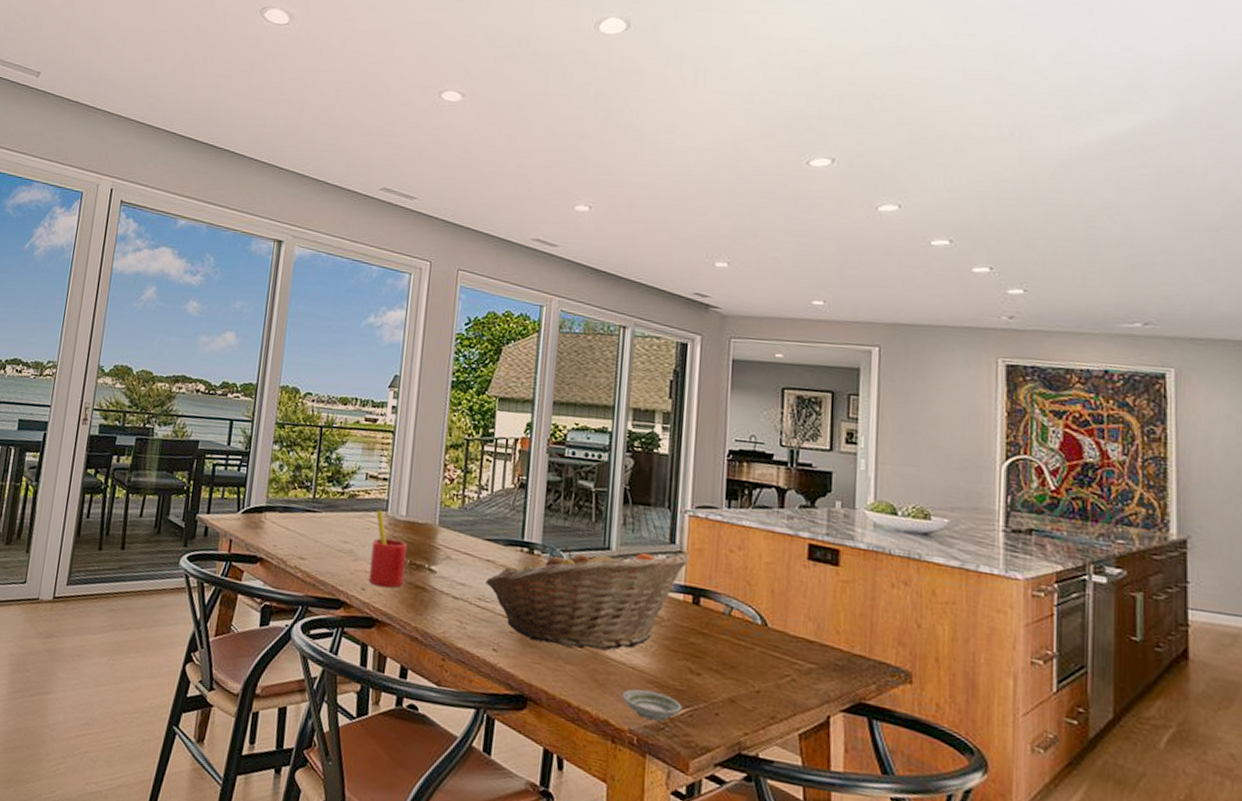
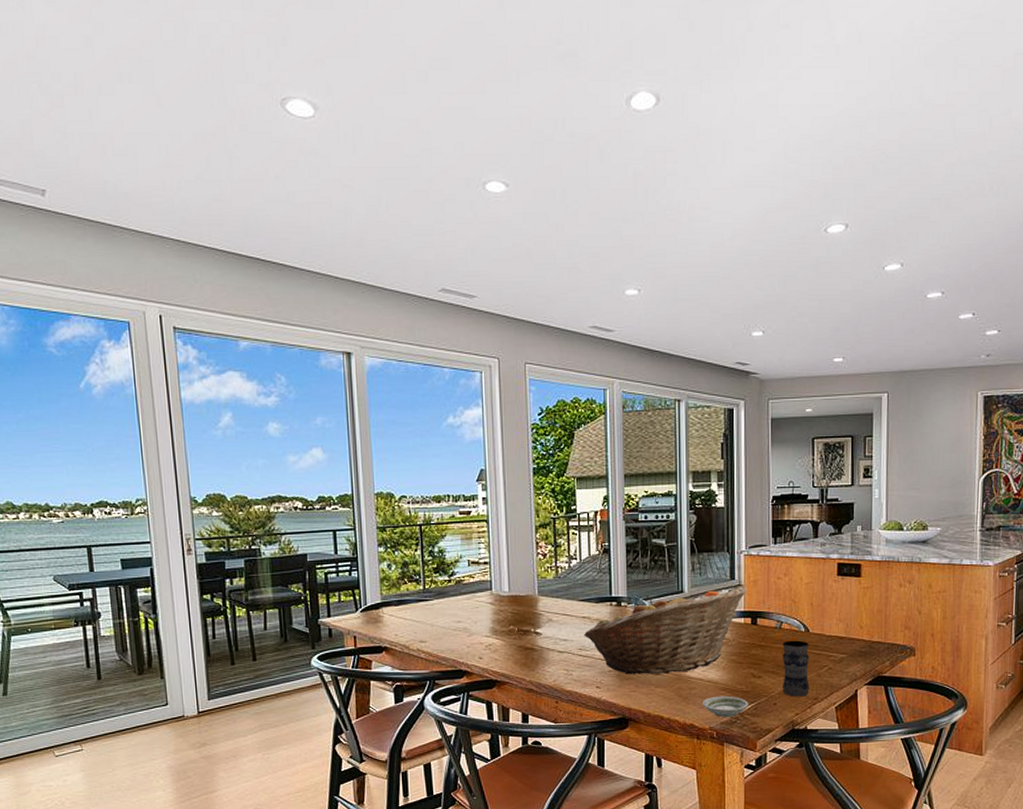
straw: present [368,509,407,588] -> none [482,590,515,654]
jar: none [728,633,767,712] -> present [782,640,810,697]

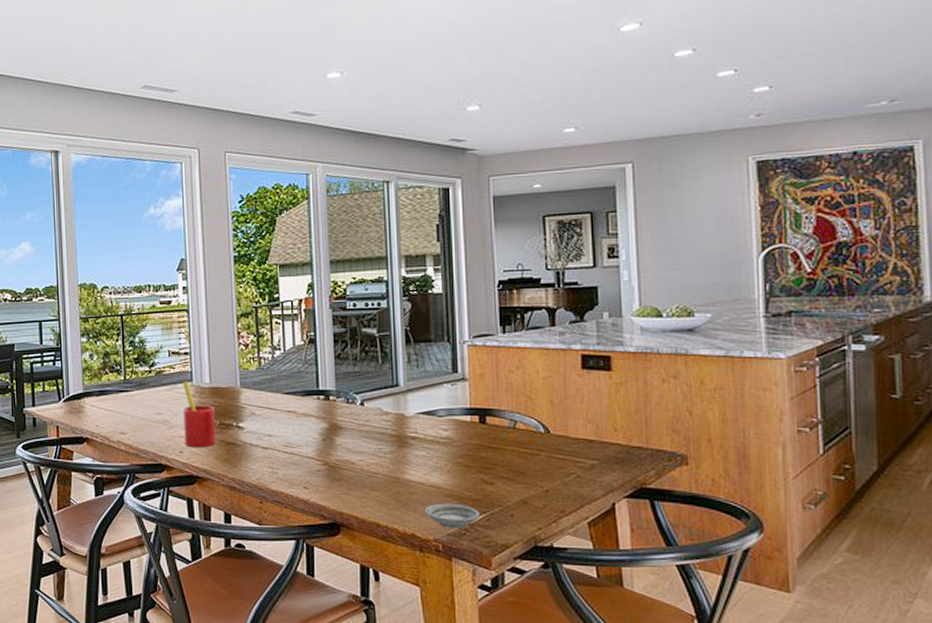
straw: none [482,590,515,654] -> present [183,381,217,448]
fruit basket: present [584,586,746,675] -> none [289,380,472,476]
jar: present [782,640,810,697] -> none [517,442,554,509]

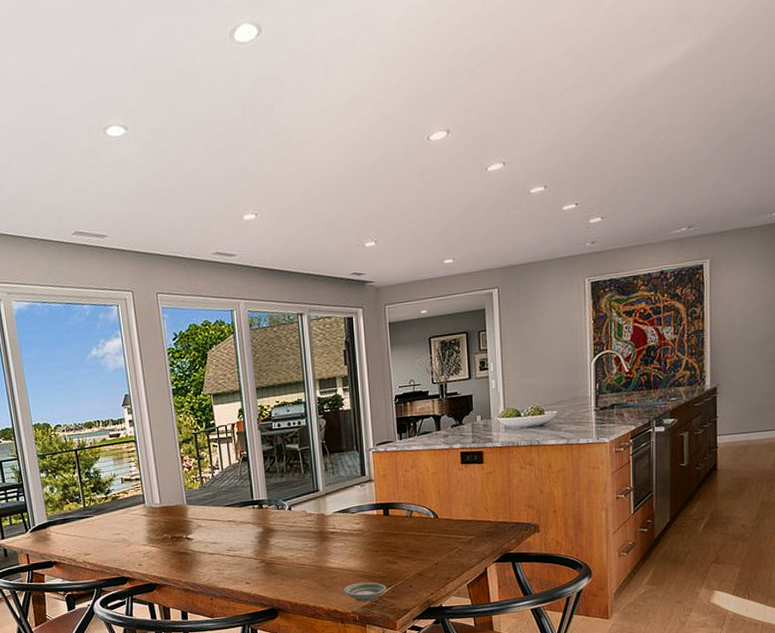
straw: present [183,381,217,448] -> none [136,503,170,560]

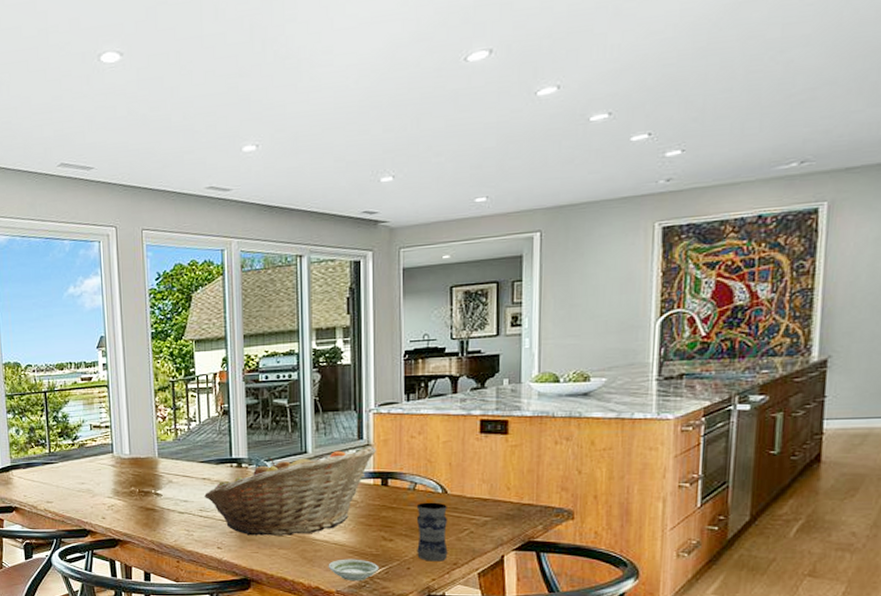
fruit basket: none [231,481,377,570] -> present [204,445,376,536]
jar: none [413,526,442,578] -> present [416,502,448,562]

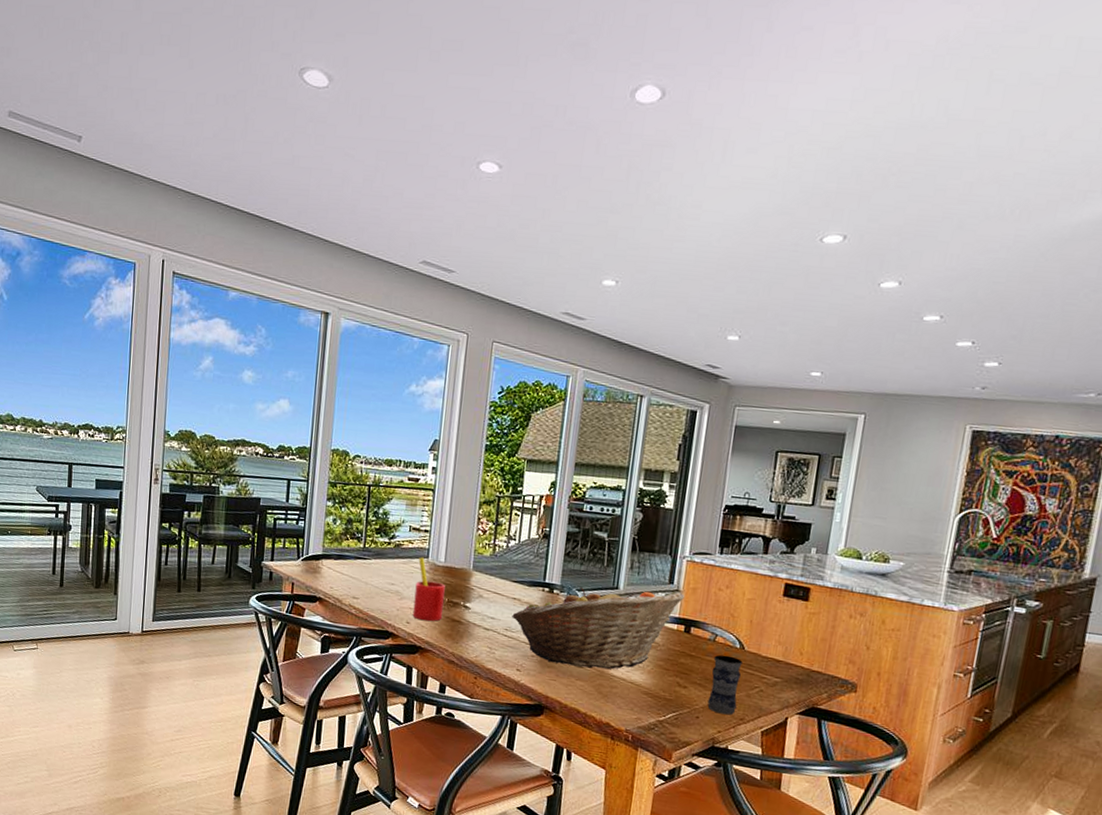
straw: none [104,452,137,514] -> present [412,557,445,622]
saucer: present [328,559,380,582] -> none [621,699,670,723]

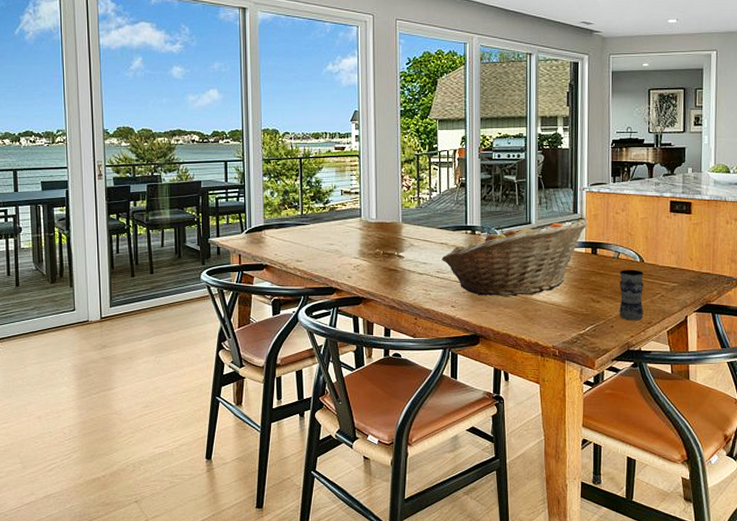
straw: present [412,557,445,622] -> none [353,216,380,274]

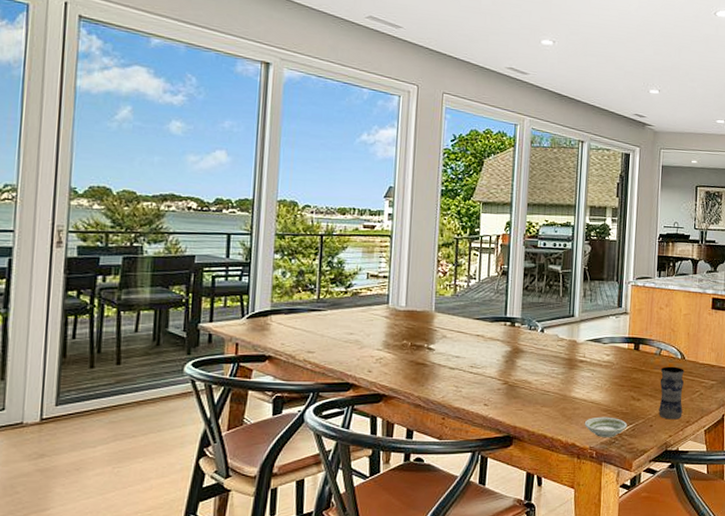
fruit basket: present [441,219,588,296] -> none [476,313,632,394]
saucer: none [546,317,589,338] -> present [584,416,628,438]

